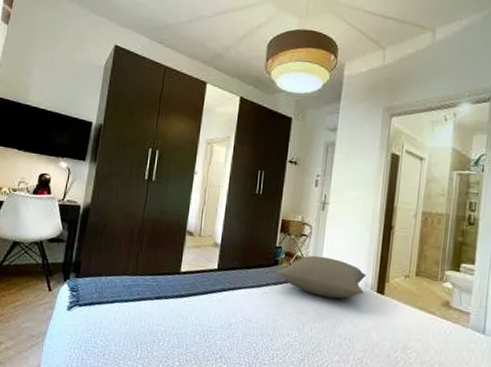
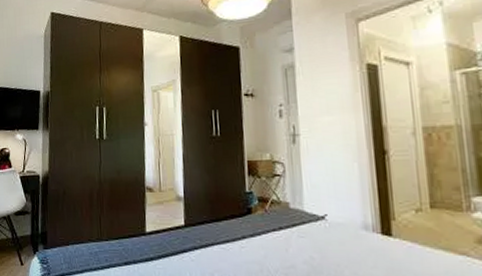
pillow: present [277,255,367,299] -> none [252,197,364,246]

